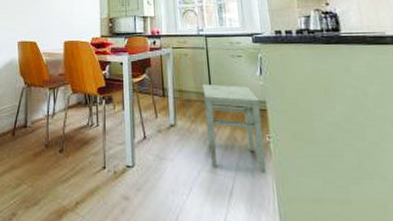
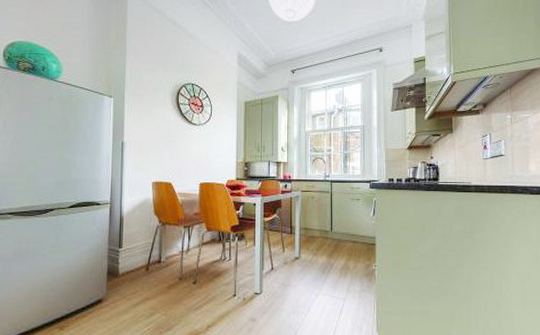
stool: present [203,85,266,174] -> none [325,223,372,295]

